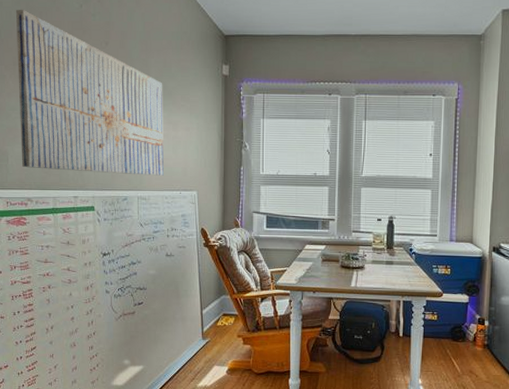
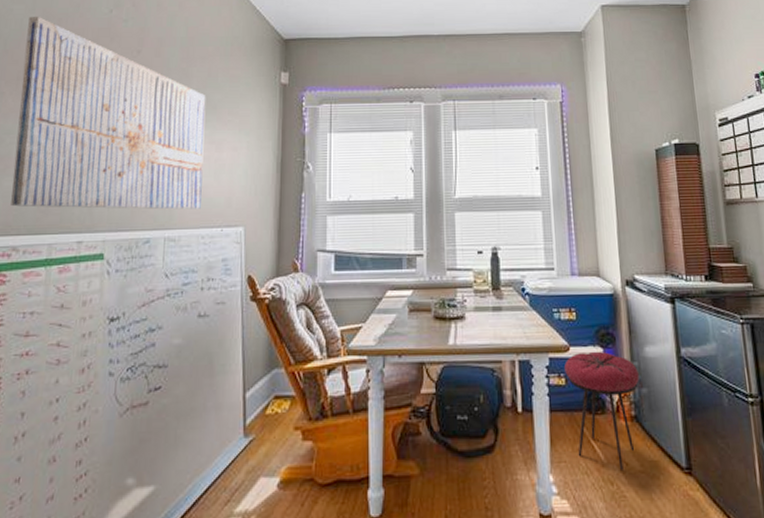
stool: none [438,298,494,380] -> present [564,351,639,470]

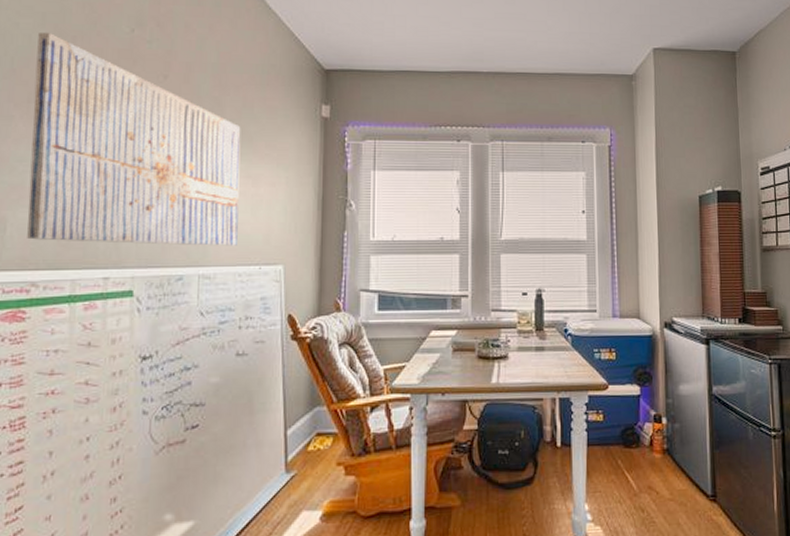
stool: present [564,351,639,470] -> none [603,389,673,498]

